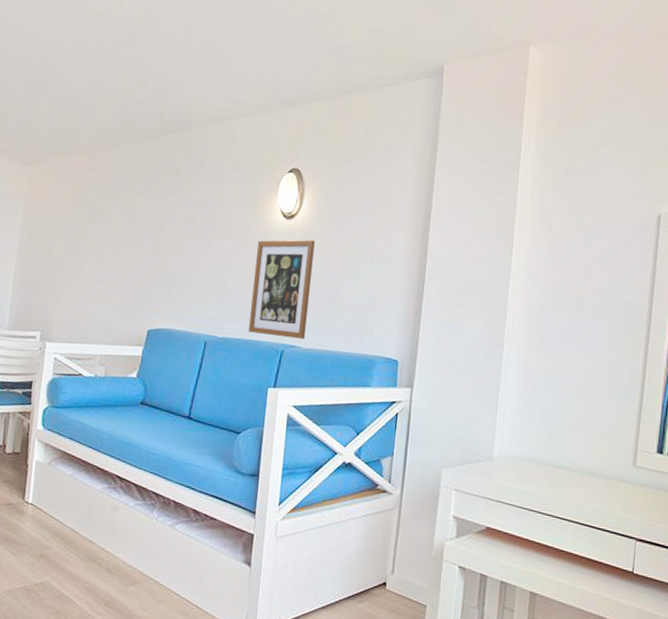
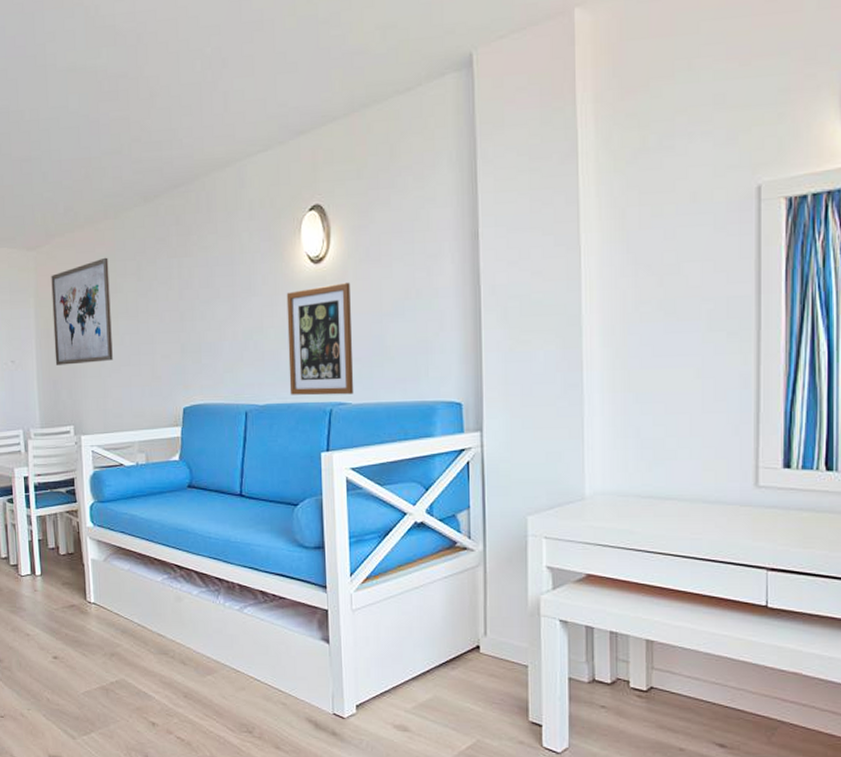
wall art: none [33,182,100,277] -> present [51,257,113,365]

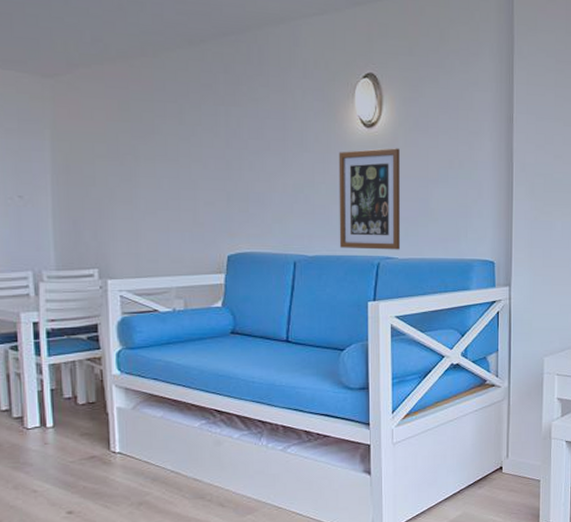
wall art: present [51,257,113,365] -> none [73,96,148,205]

